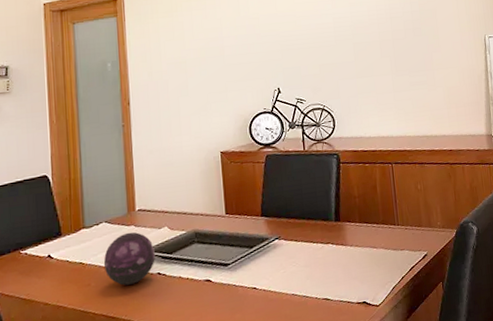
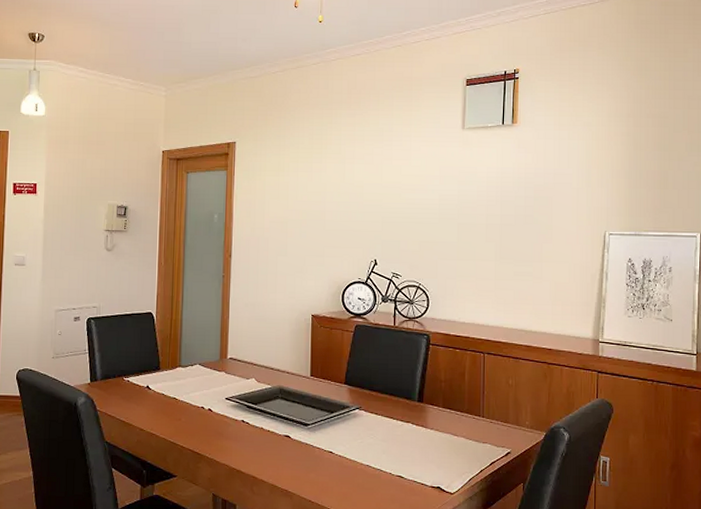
decorative orb: present [103,232,155,286] -> none [194,377,241,426]

